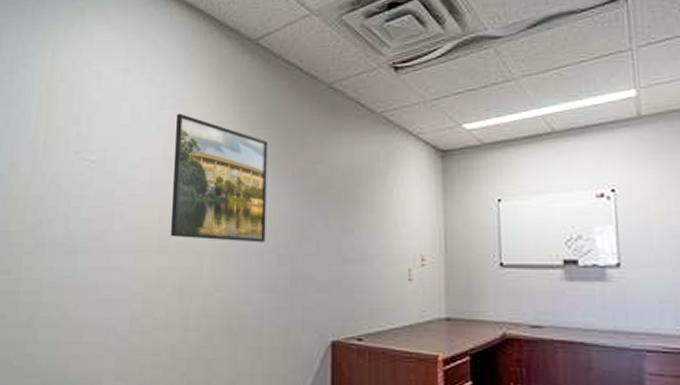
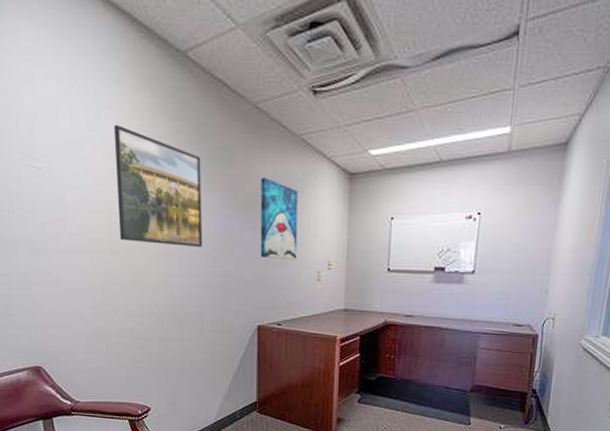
wall art: none [335,159,381,255] -> present [260,177,298,260]

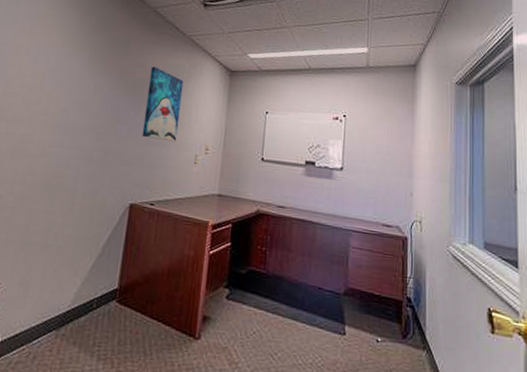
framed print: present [113,124,203,248] -> none [11,11,101,122]

